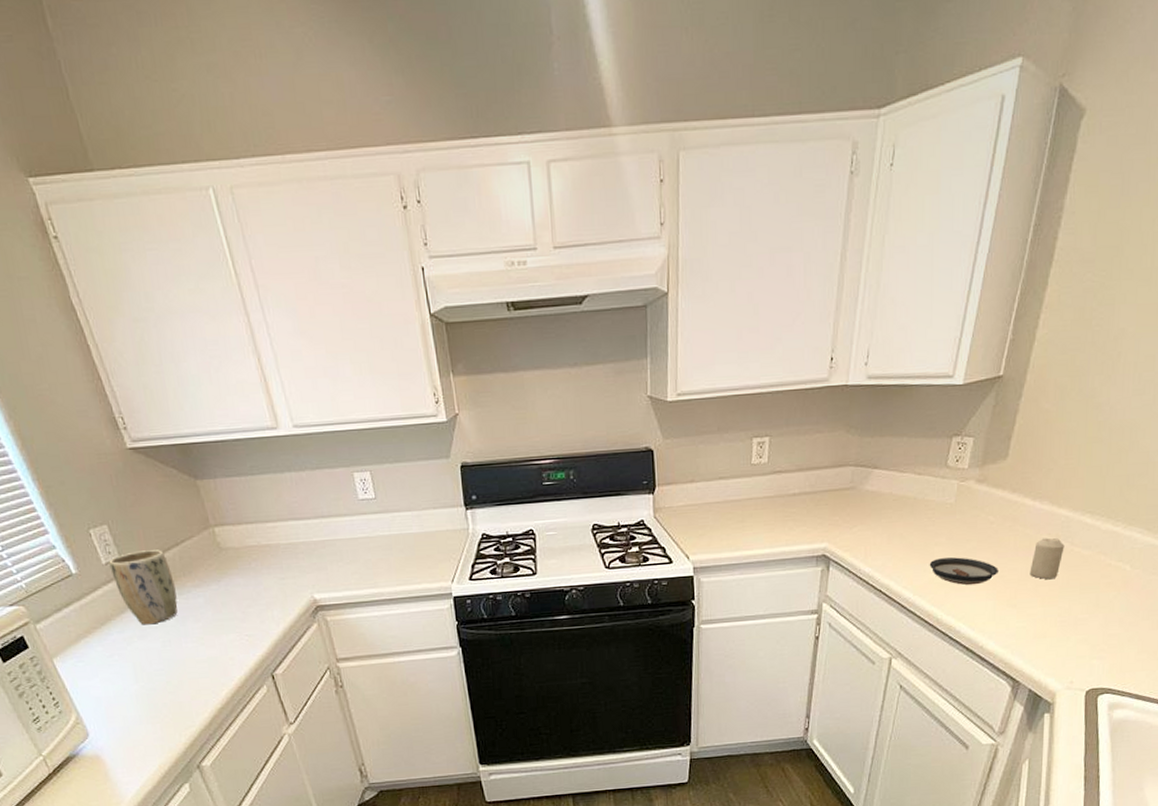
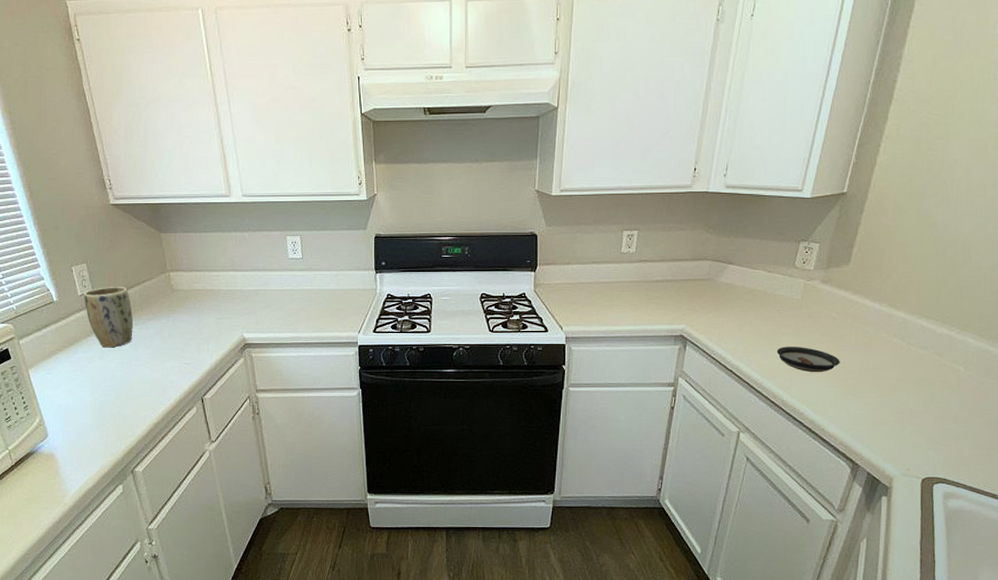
candle: present [1029,538,1065,580] -> none [869,336,902,374]

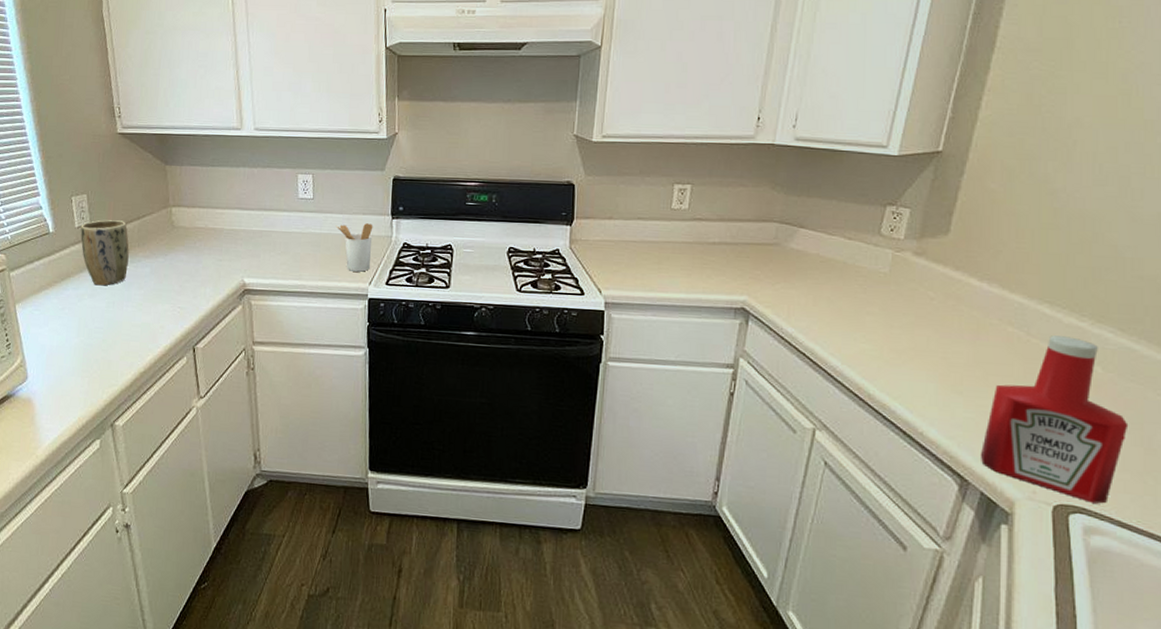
utensil holder: none [325,278,359,322] -> present [336,223,373,272]
saucer: present [776,347,840,373] -> none [860,328,940,363]
ketchup bottle: none [869,344,982,475] -> present [981,335,1129,504]

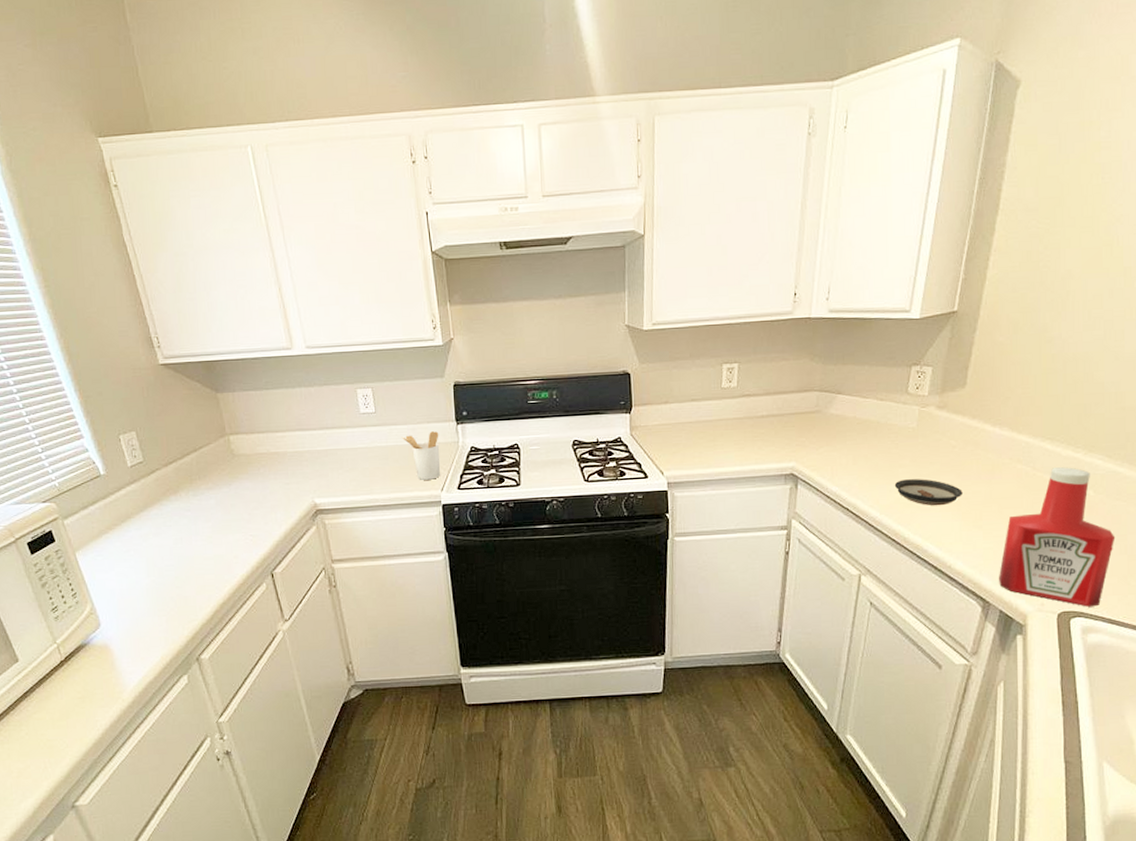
plant pot: present [80,220,129,286] -> none [134,455,191,523]
saucer: none [860,328,940,363] -> present [894,479,963,506]

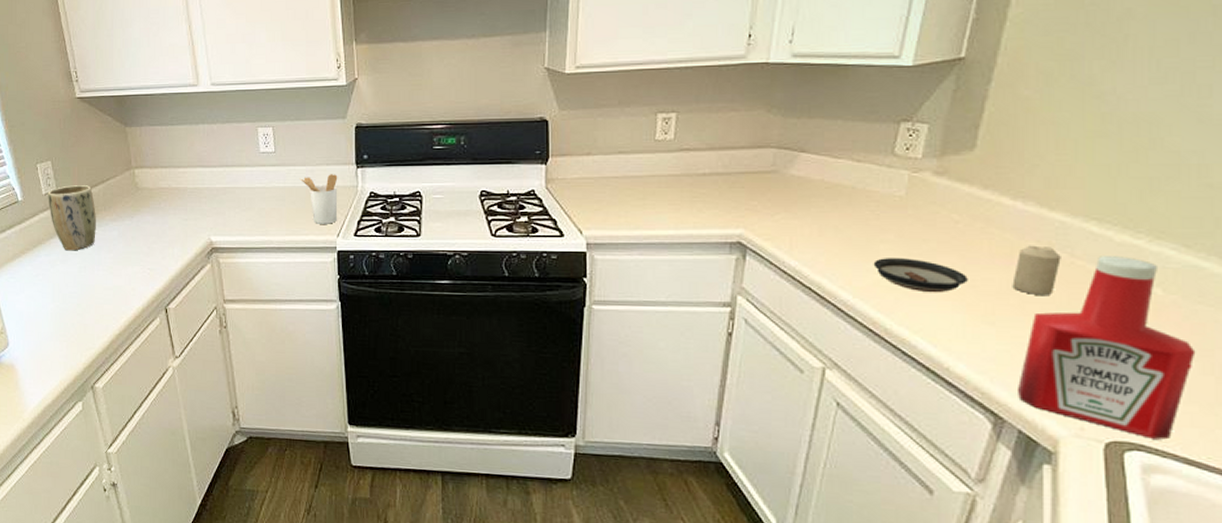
plant pot: none [134,455,191,523] -> present [47,185,96,251]
candle: none [993,462,1027,503] -> present [1012,245,1061,296]

